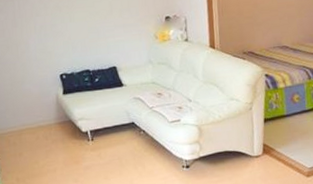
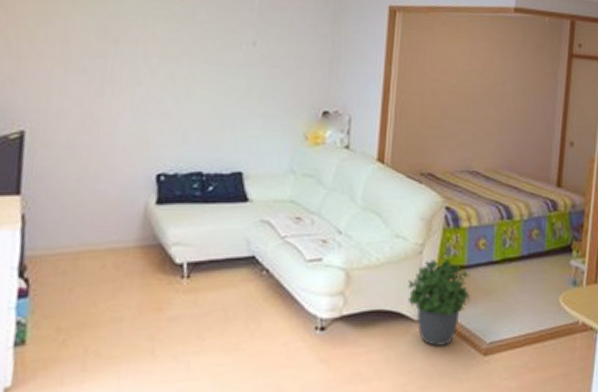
potted plant: none [244,112,293,173] -> present [408,259,471,346]

